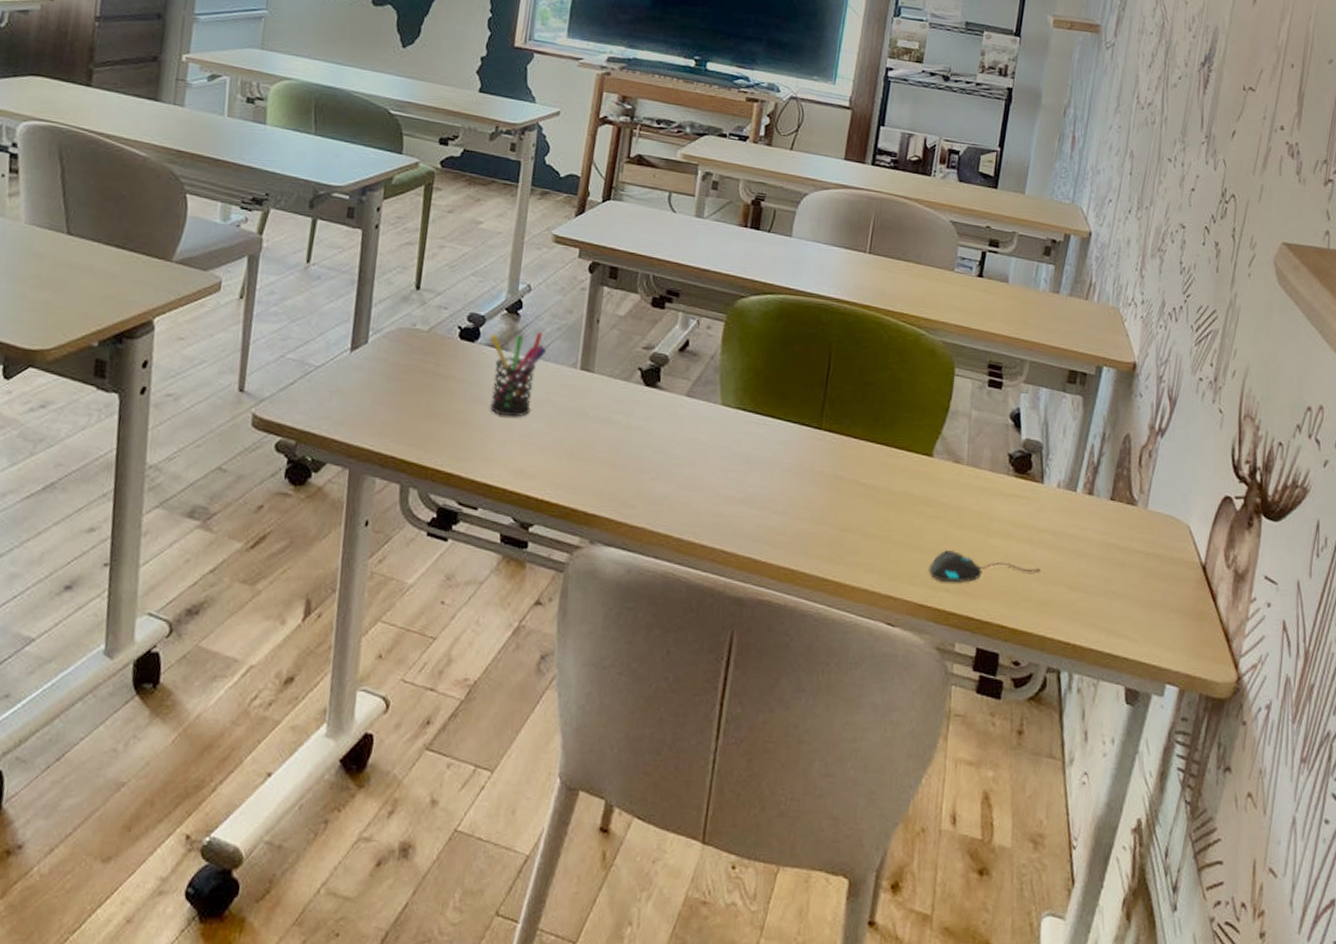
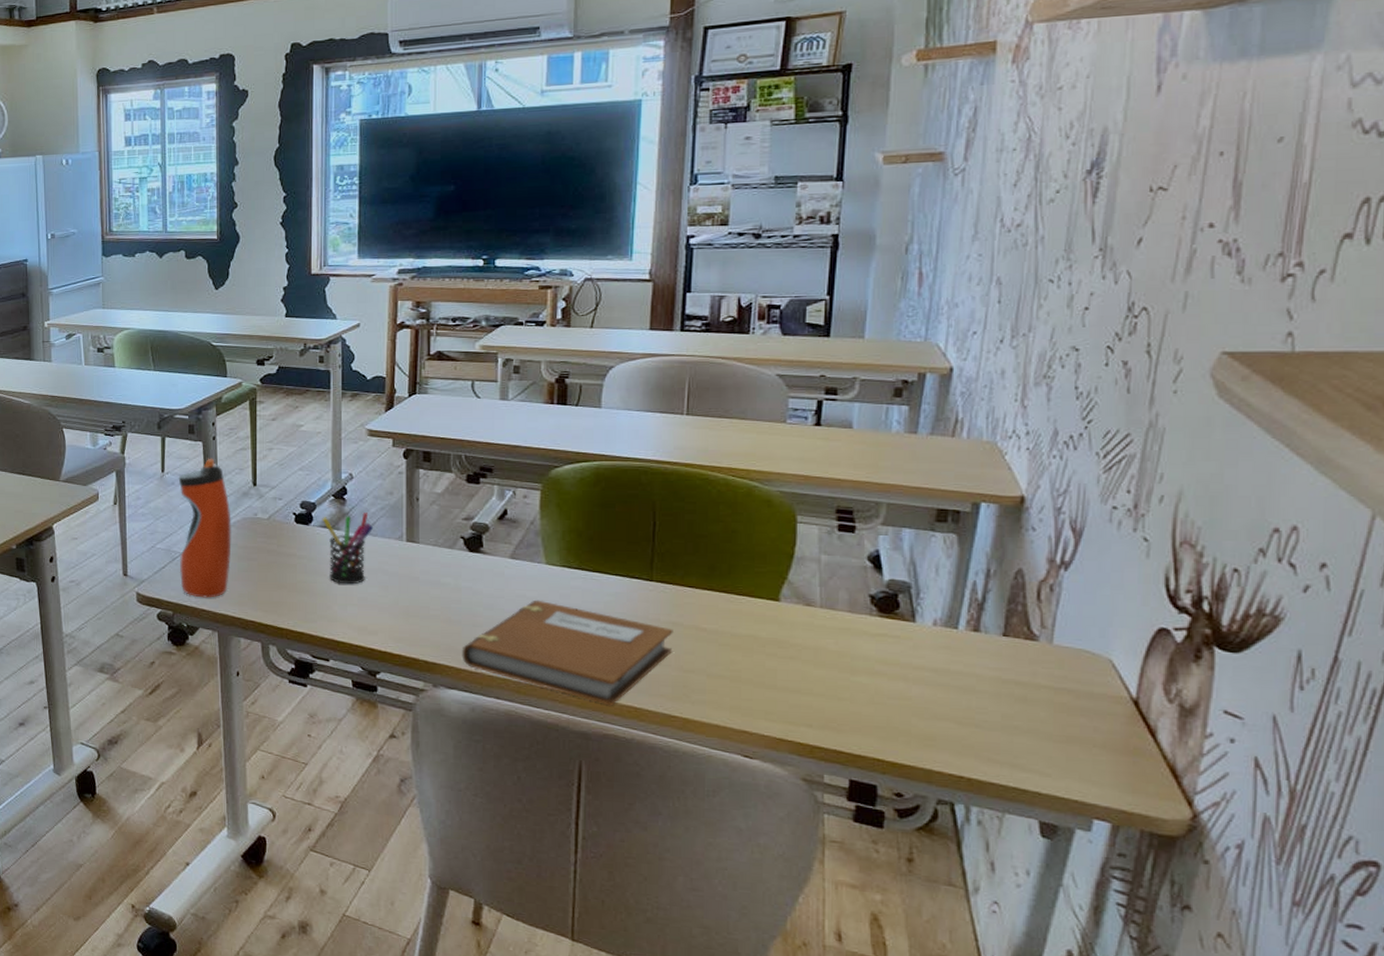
water bottle: none [310,250,386,426] -> present [178,458,232,598]
notebook: none [624,444,836,568] -> present [462,600,673,706]
mouse: present [928,550,1040,582] -> none [786,688,920,718]

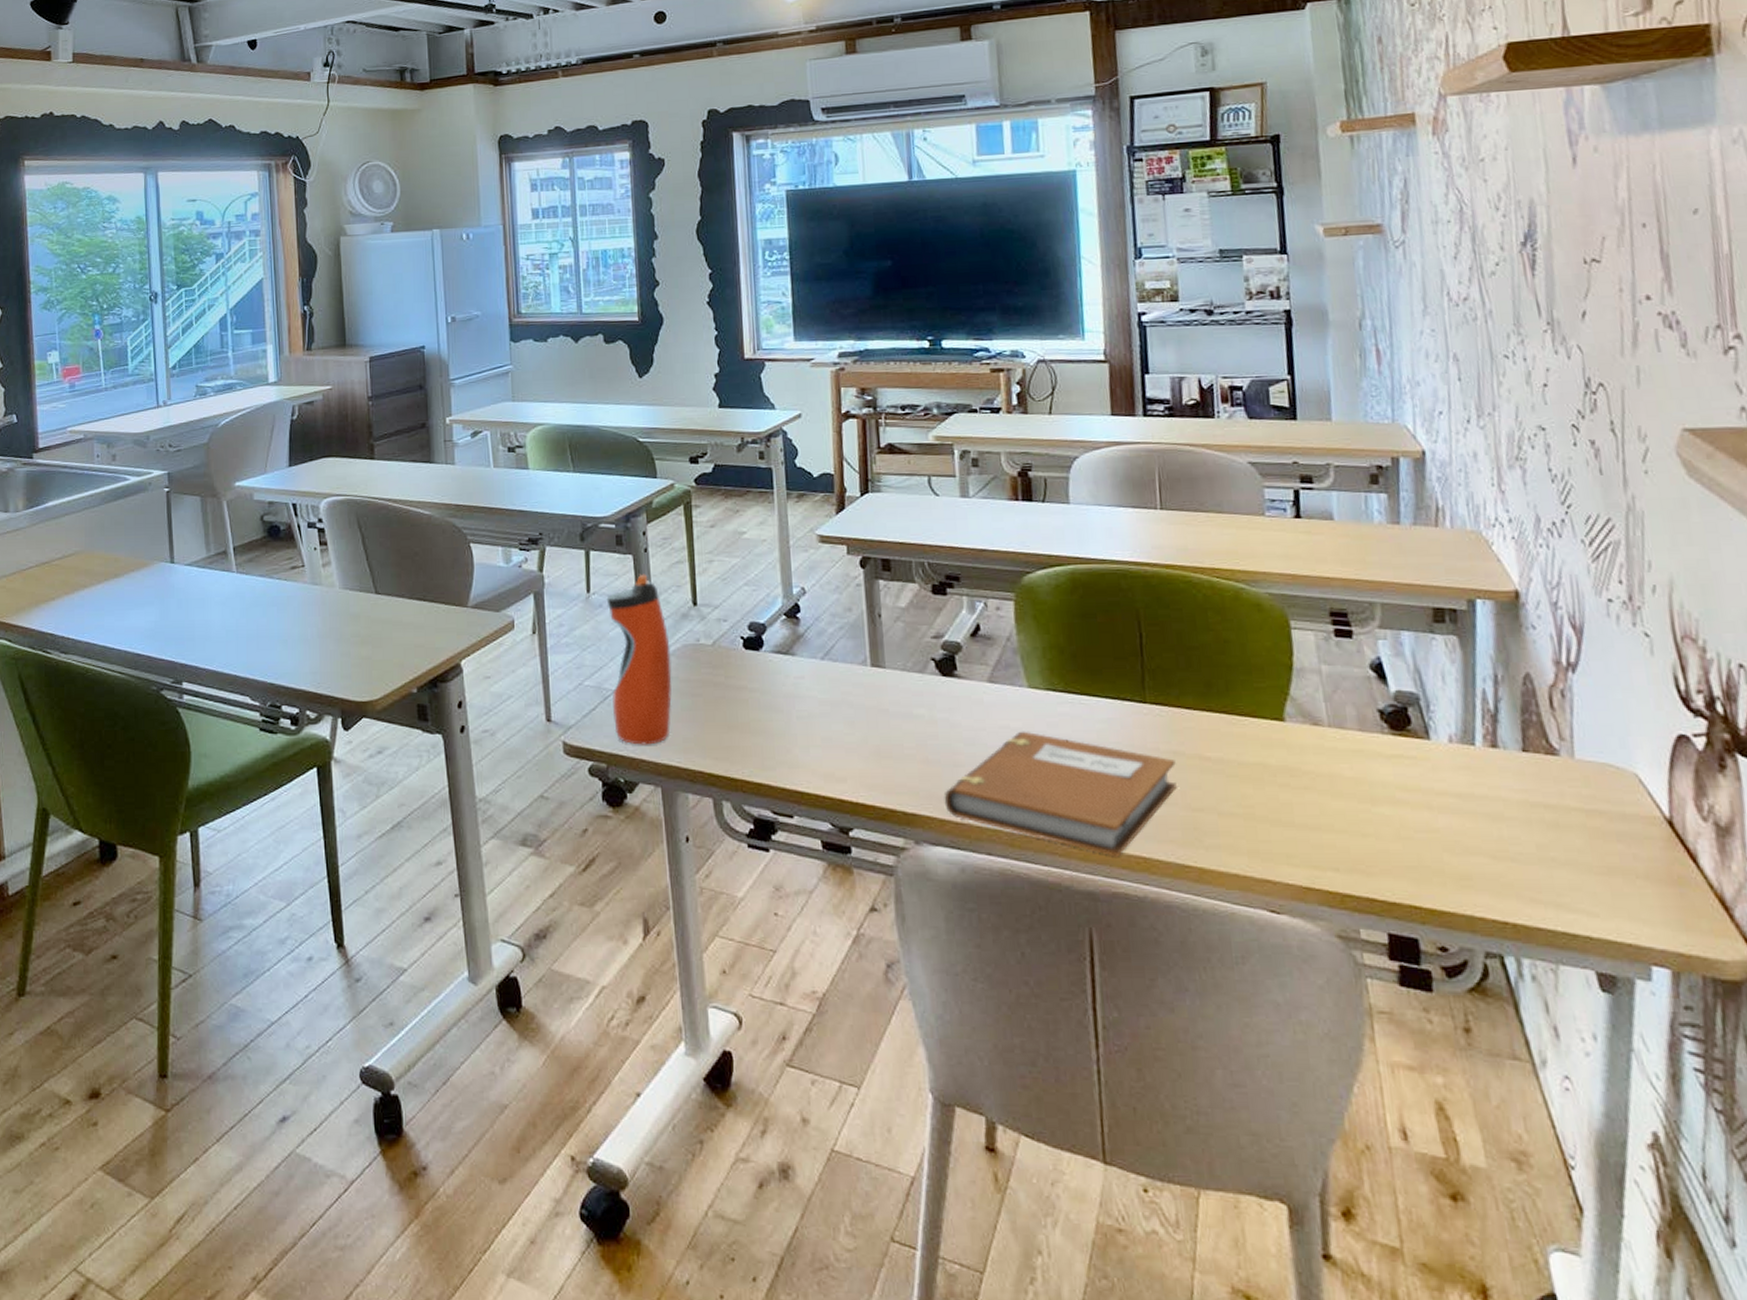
pen holder: present [322,513,374,585] -> none [774,633,833,721]

